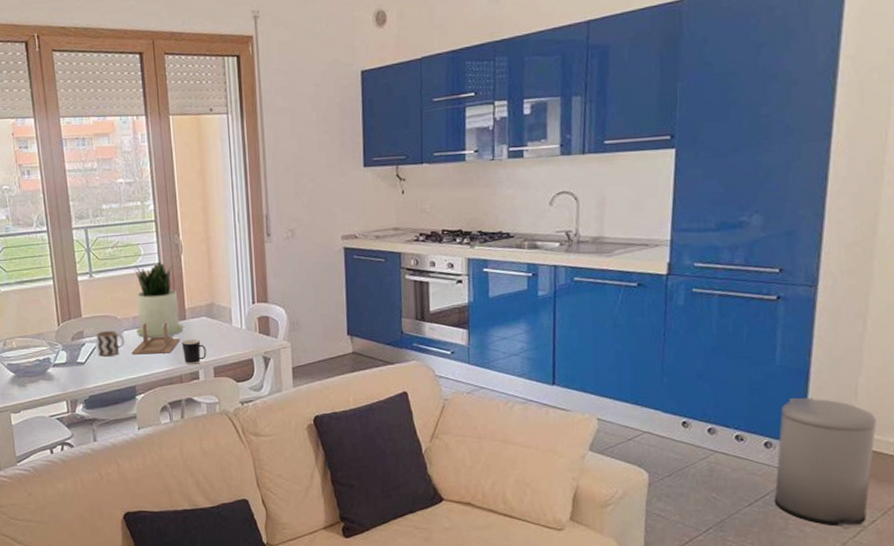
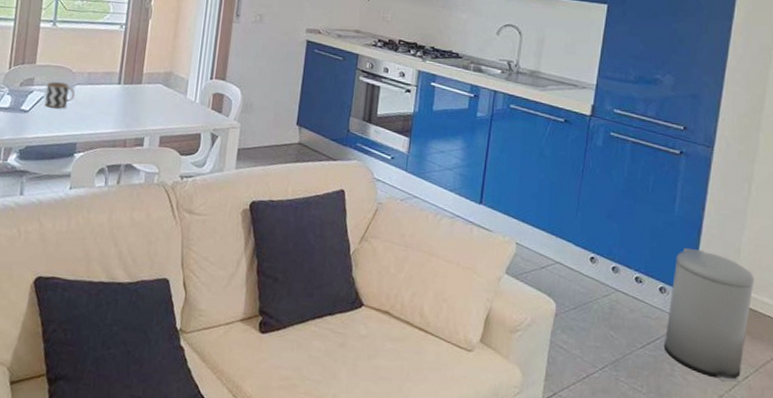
napkin holder: present [131,322,181,355] -> none [79,79,132,115]
planter: present [134,261,185,338] -> none [88,20,139,98]
mug: present [182,339,207,365] -> none [131,104,156,131]

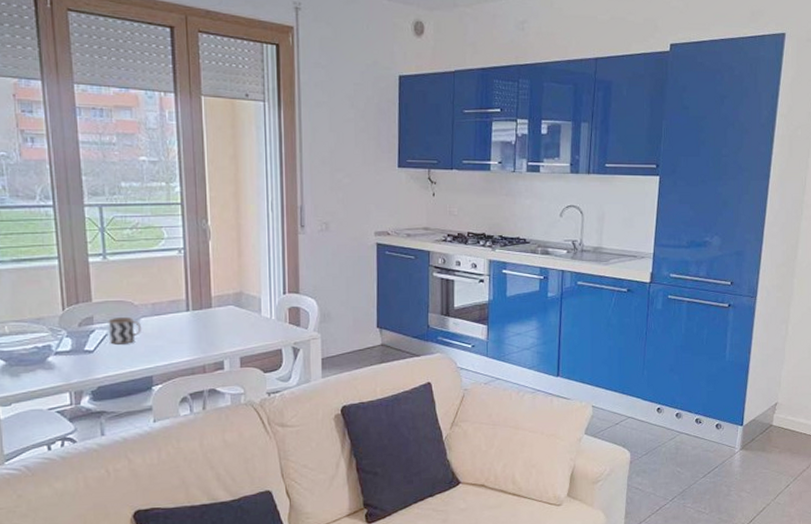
pedal bin: present [664,248,755,384] -> none [721,387,792,492]

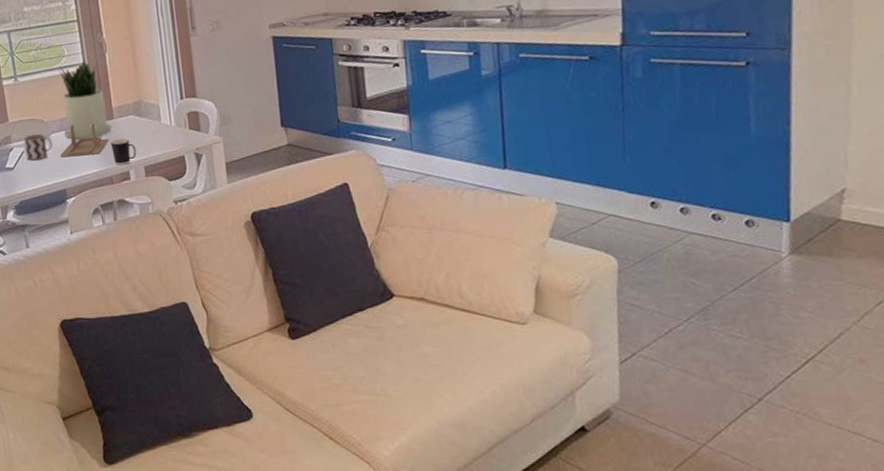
napkin holder: none [148,309,205,343] -> present [60,122,109,158]
planter: none [155,246,210,326] -> present [59,61,113,139]
mug: none [207,328,233,355] -> present [111,138,137,165]

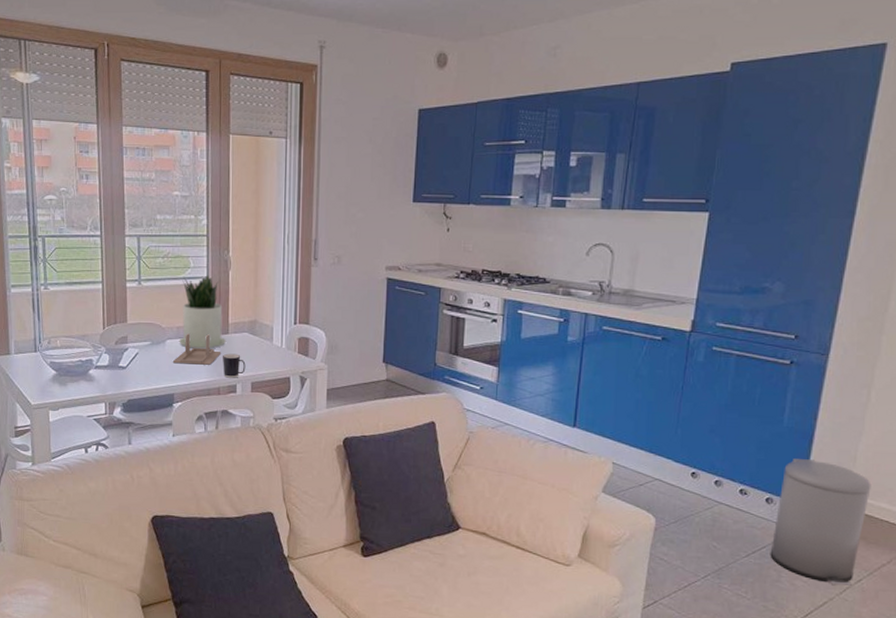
cup: present [23,133,53,161] -> none [139,337,168,363]
pedal bin: none [761,170,873,313] -> present [770,459,872,587]

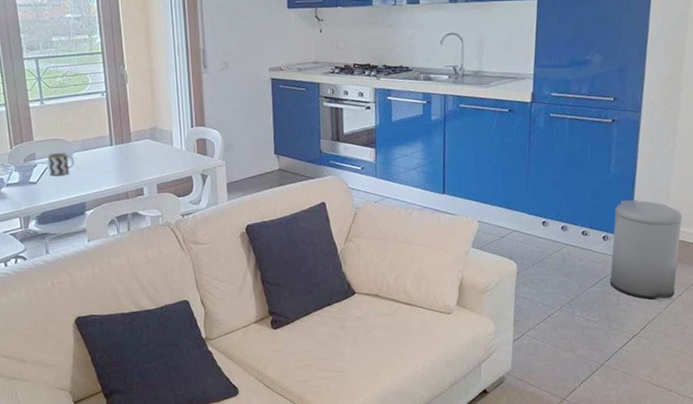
cup: none [139,337,168,363] -> present [47,152,75,176]
napkin holder: present [172,332,222,365] -> none [80,144,127,174]
planter: present [179,275,227,349] -> none [83,89,130,159]
mug: present [223,353,246,378] -> none [128,159,151,183]

